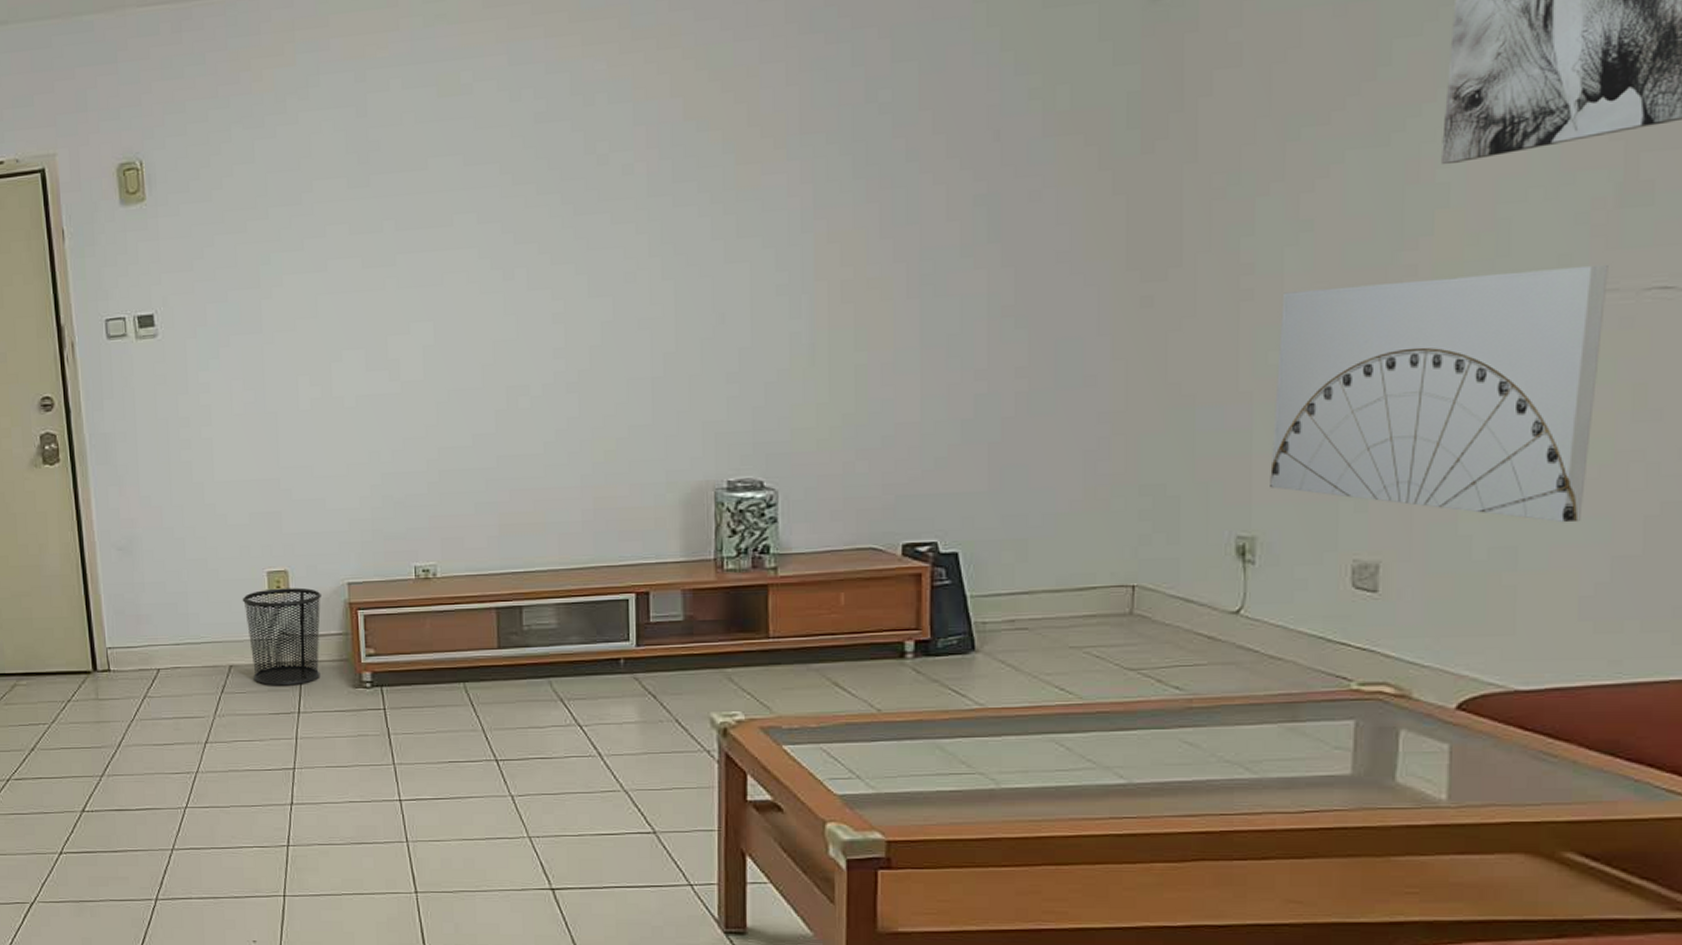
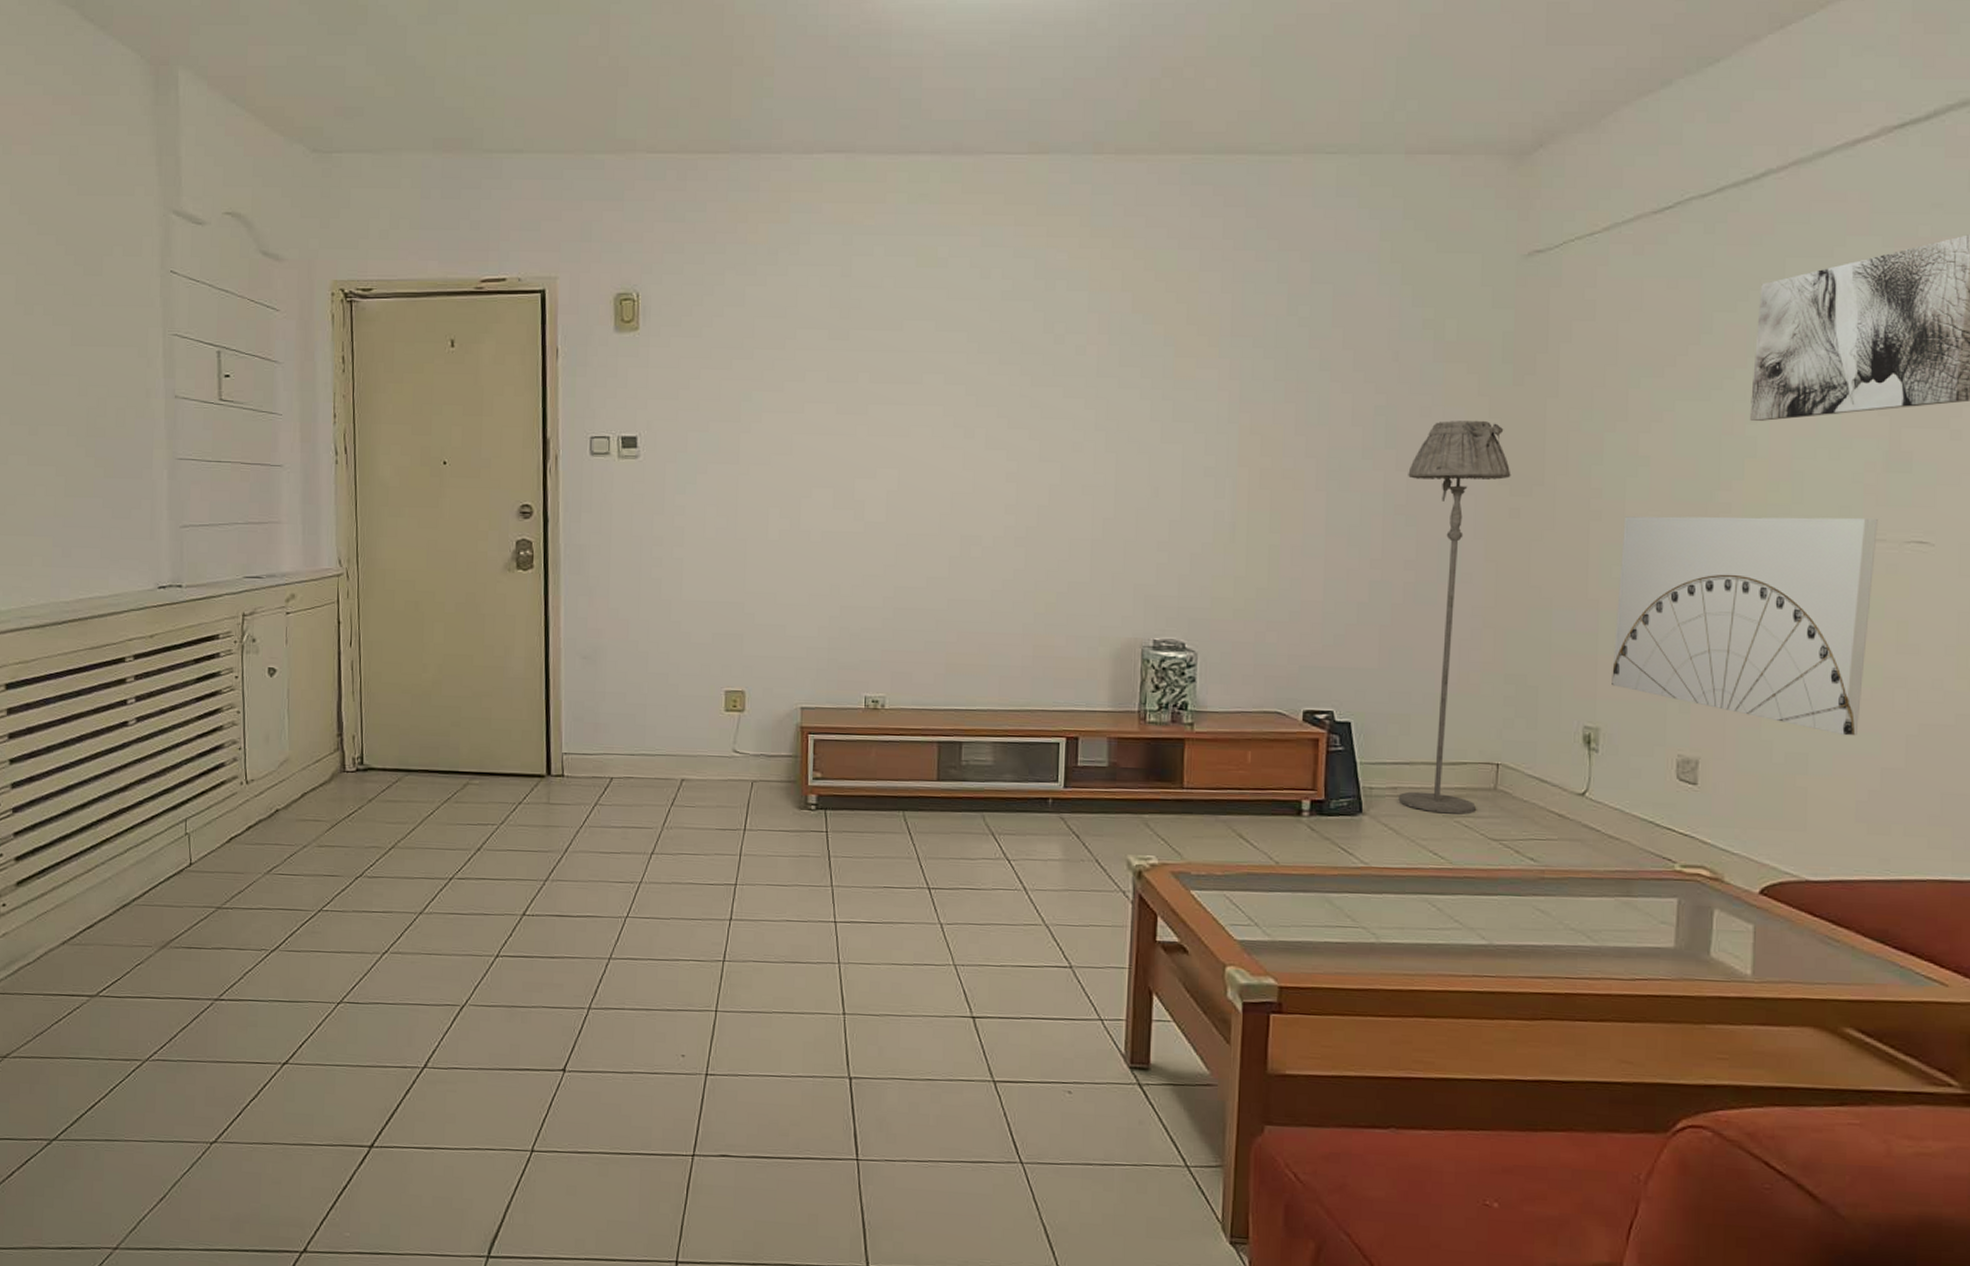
waste bin: present [242,587,323,686] -> none [698,707,776,803]
floor lamp: none [1016,199,1142,645] -> present [1398,420,1511,815]

